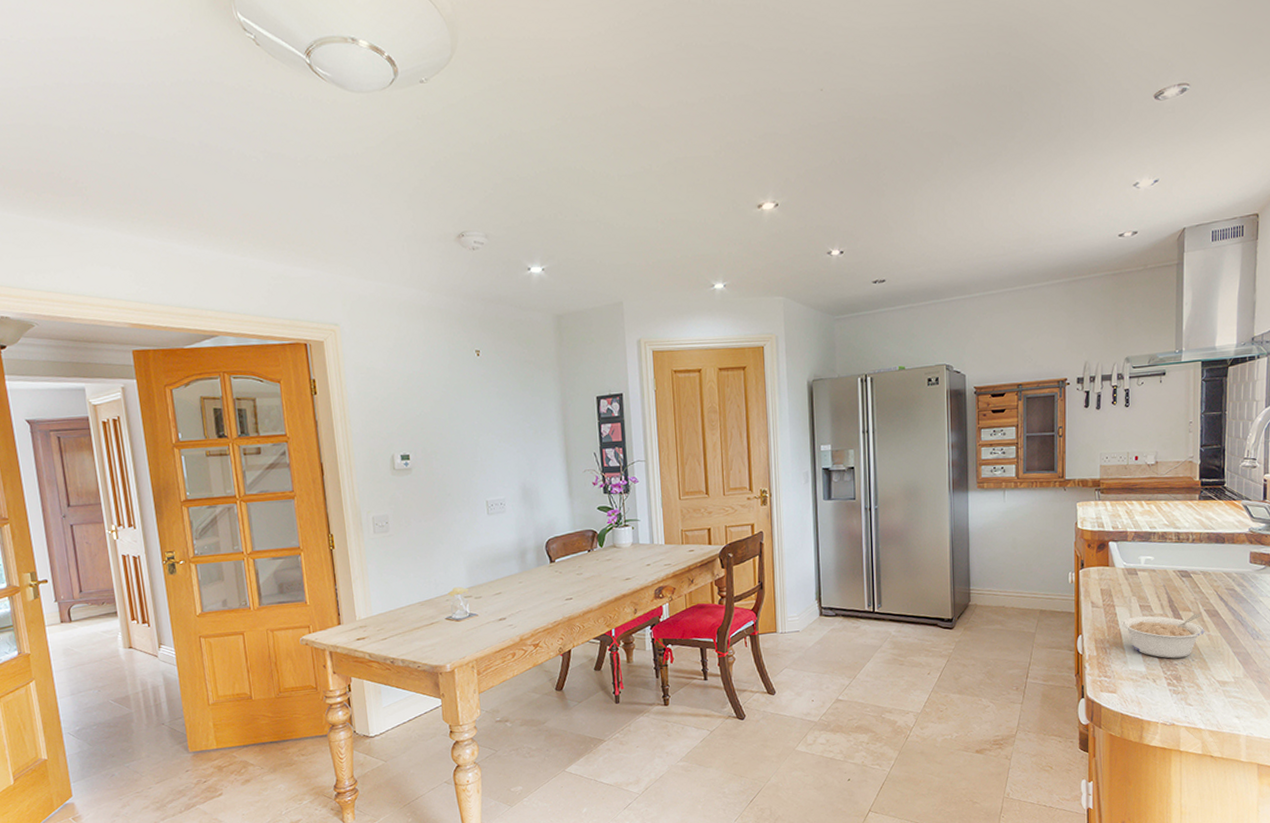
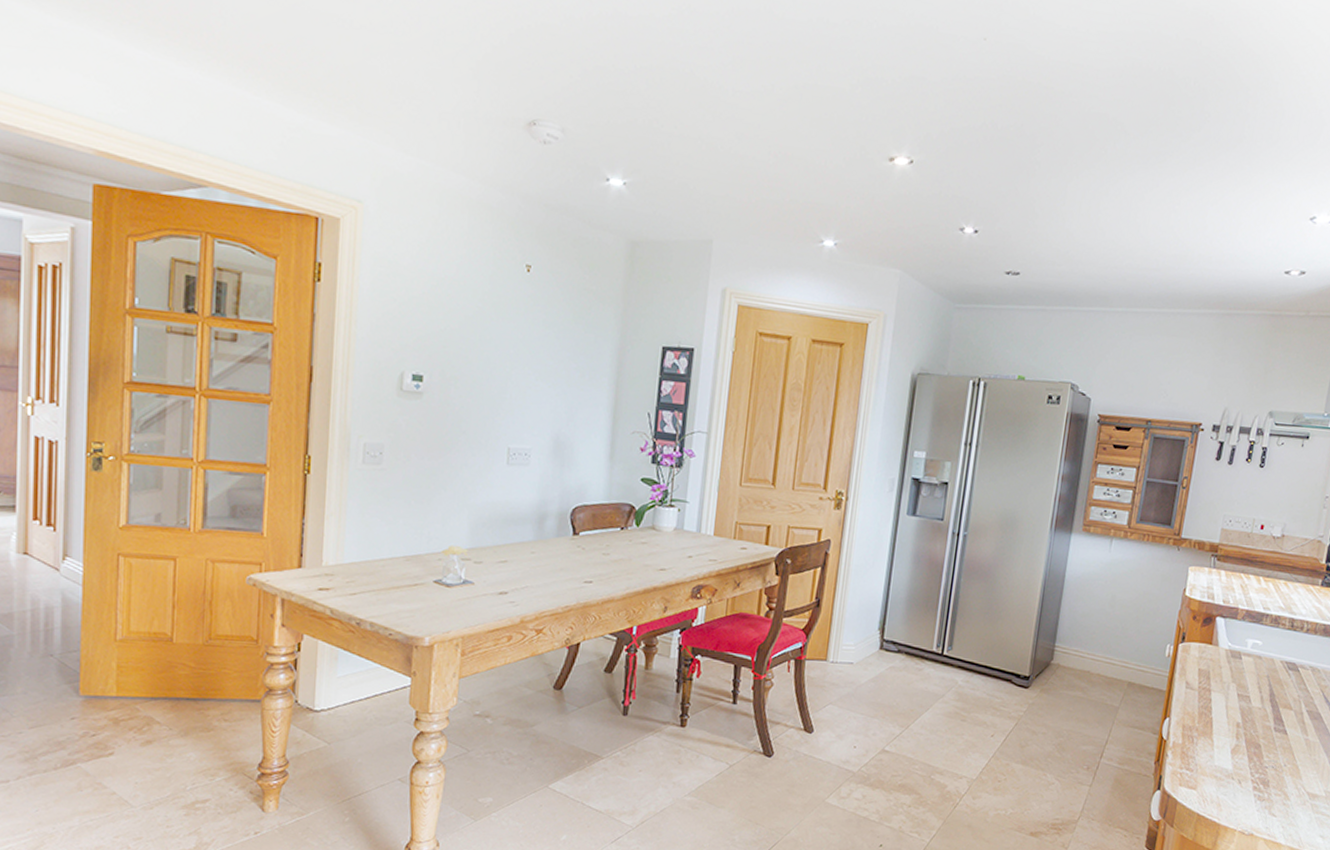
legume: present [1121,613,1205,659] -> none [1214,705,1303,761]

